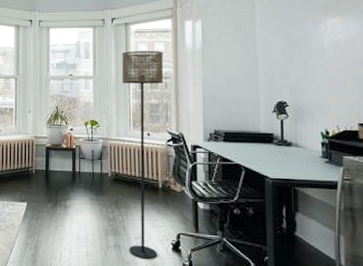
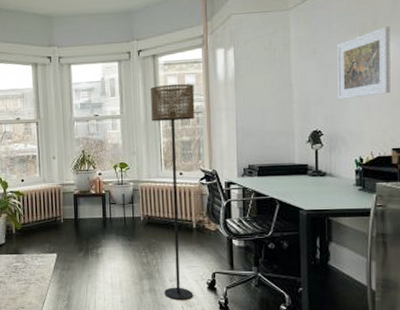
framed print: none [301,7,355,74] -> present [337,26,391,100]

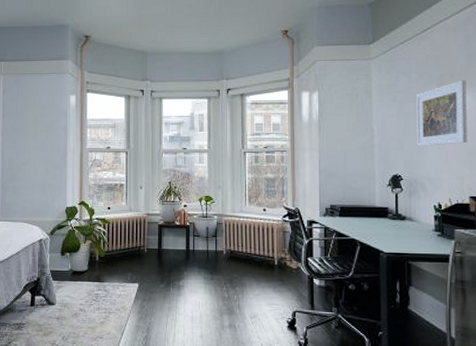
floor lamp: present [151,83,195,300] -> none [238,122,280,338]

